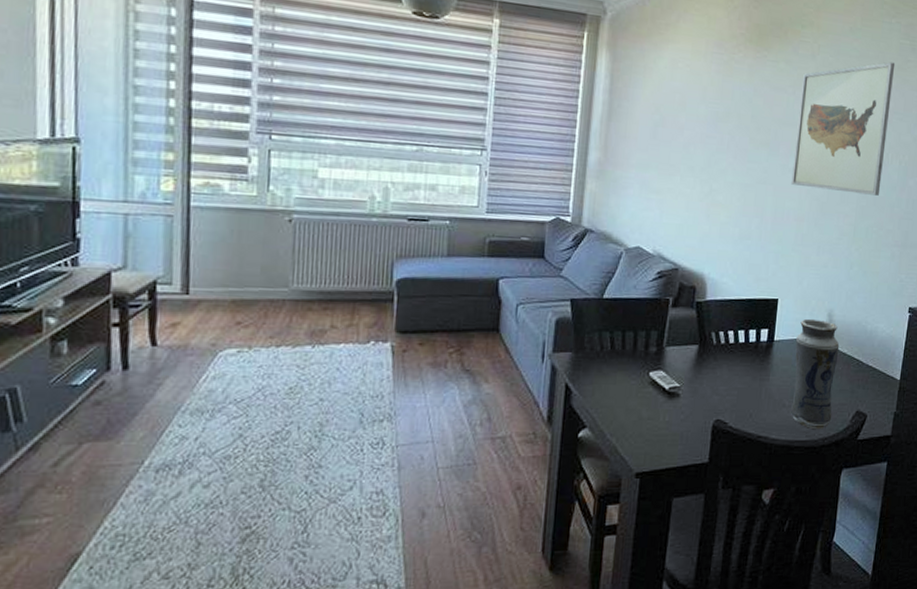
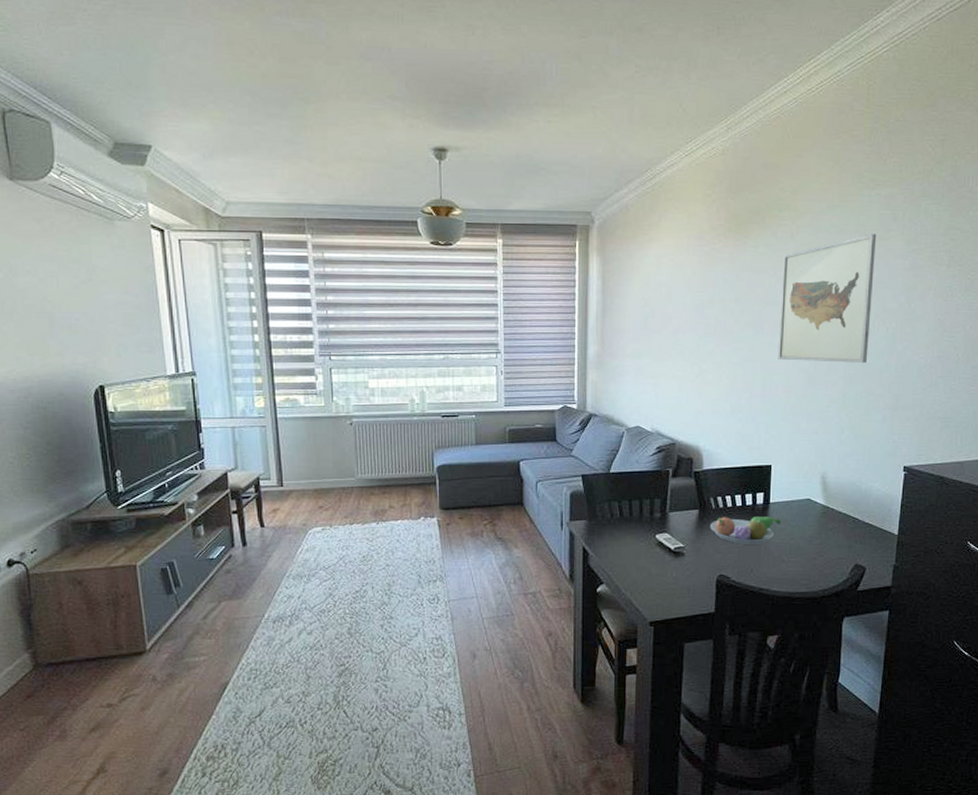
fruit bowl: none [709,354,784,386] -> present [709,517,781,544]
vase: present [790,318,840,430] -> none [789,481,835,582]

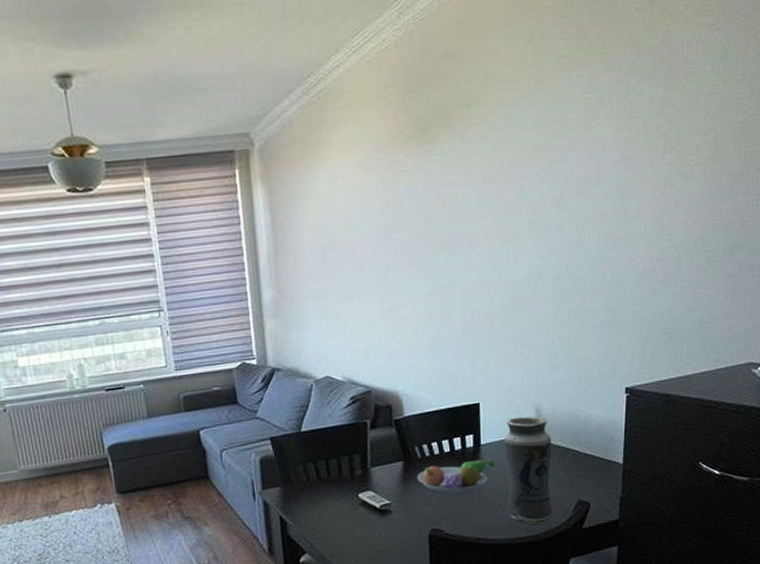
wall art: present [777,233,877,363] -> none [475,123,581,283]
vase: none [789,481,835,582] -> present [504,416,552,525]

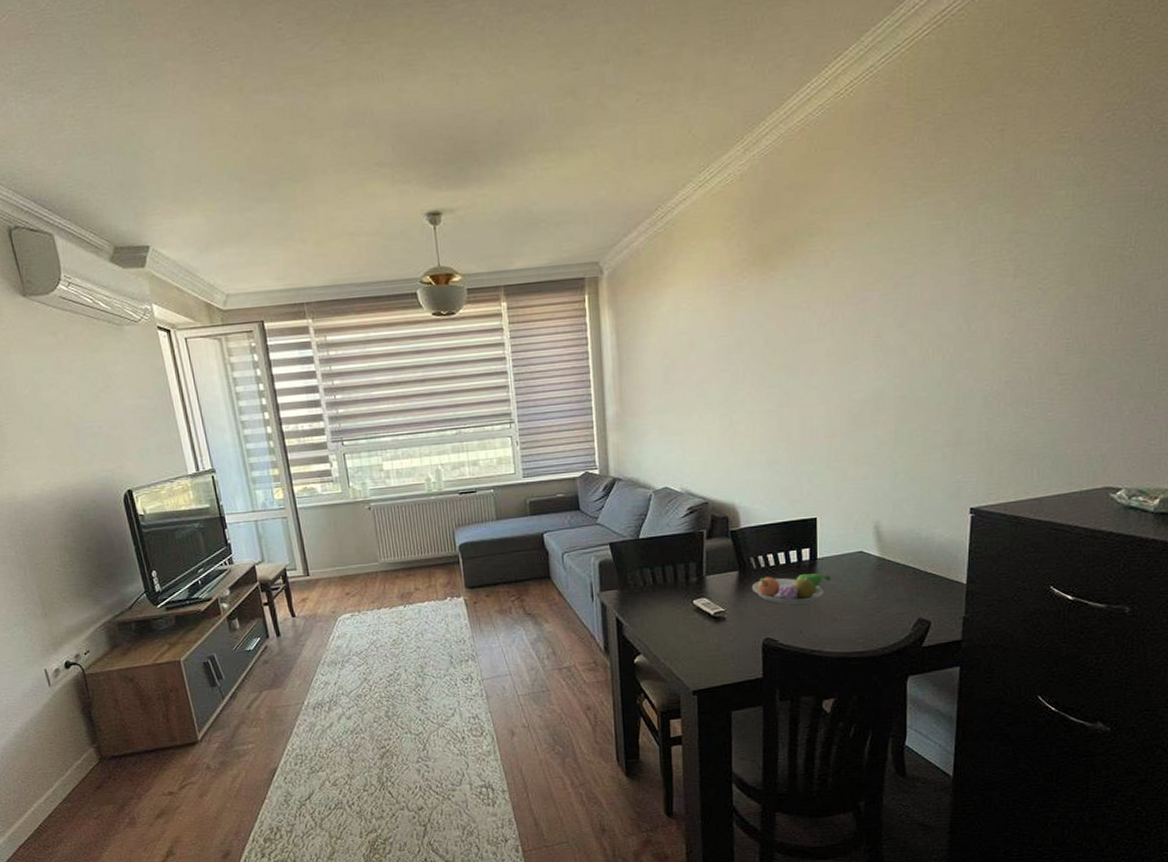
vase: present [504,416,552,525] -> none [841,532,891,640]

